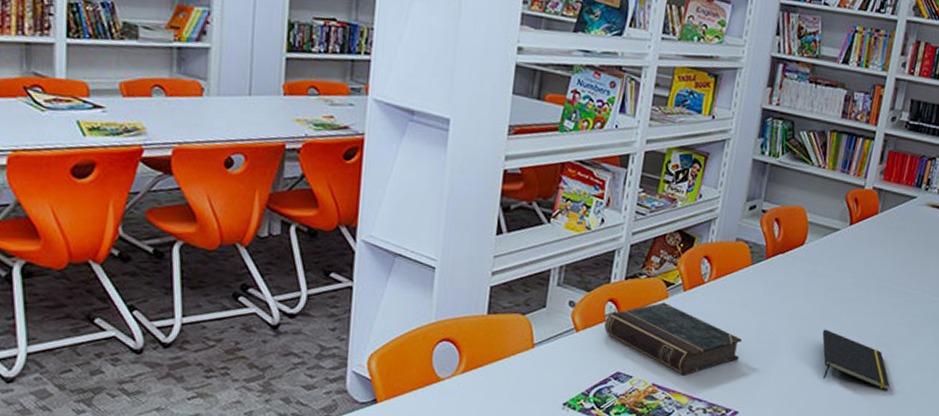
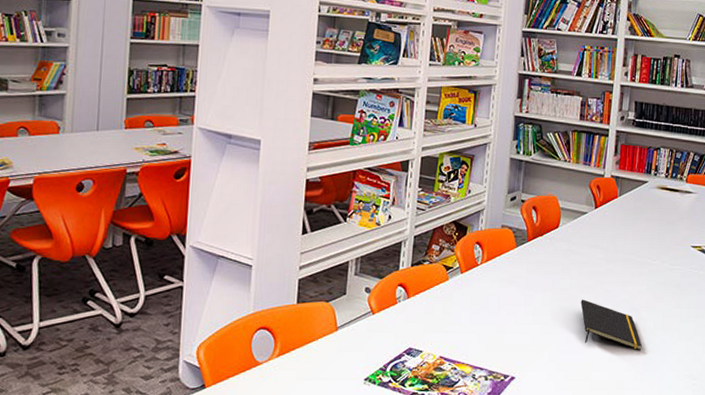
book: present [604,302,742,376] -> none [396,284,513,348]

